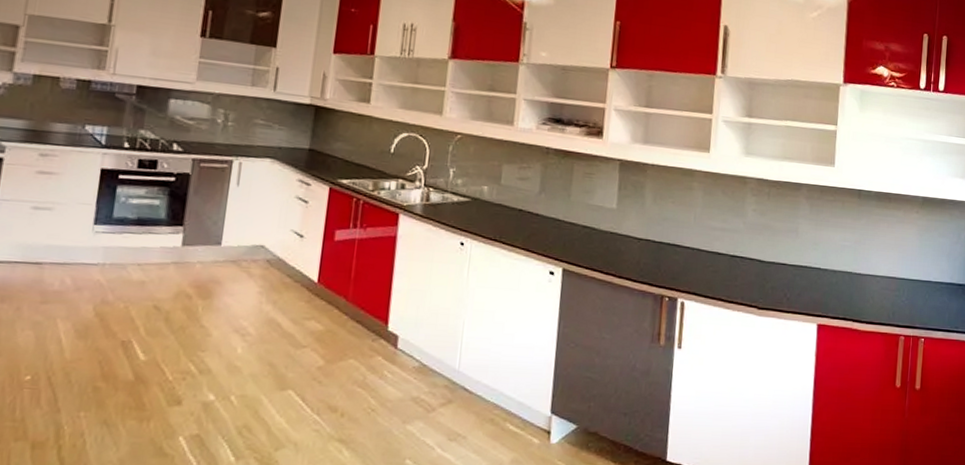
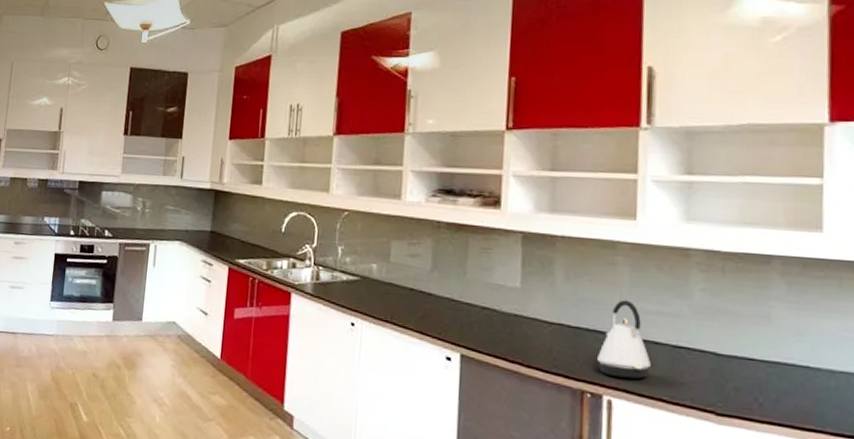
kettle: none [675,218,715,284] -> present [598,300,651,379]

